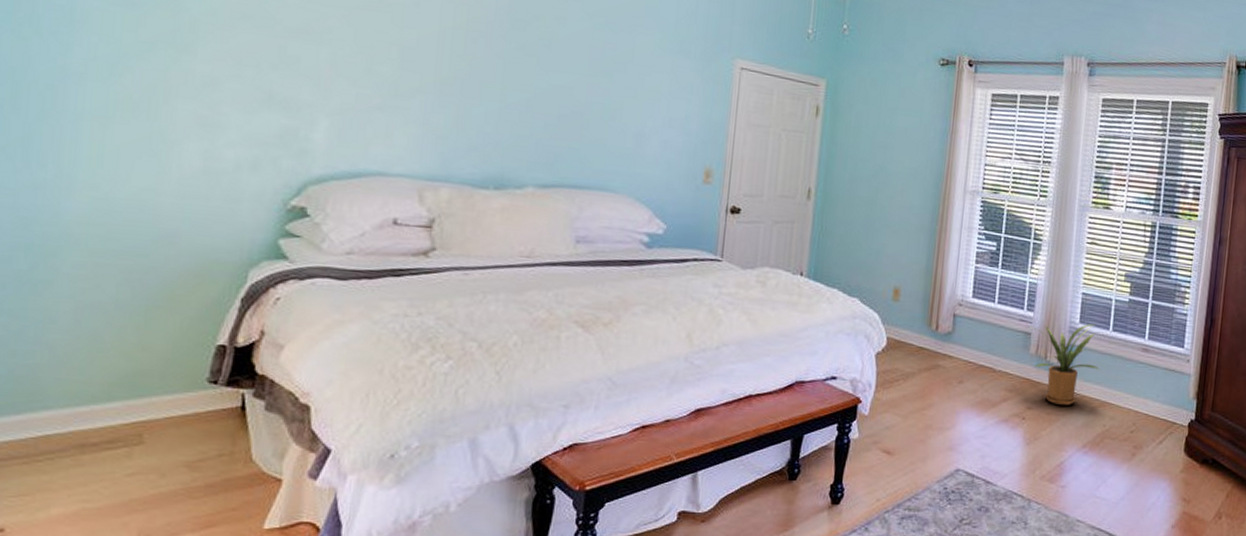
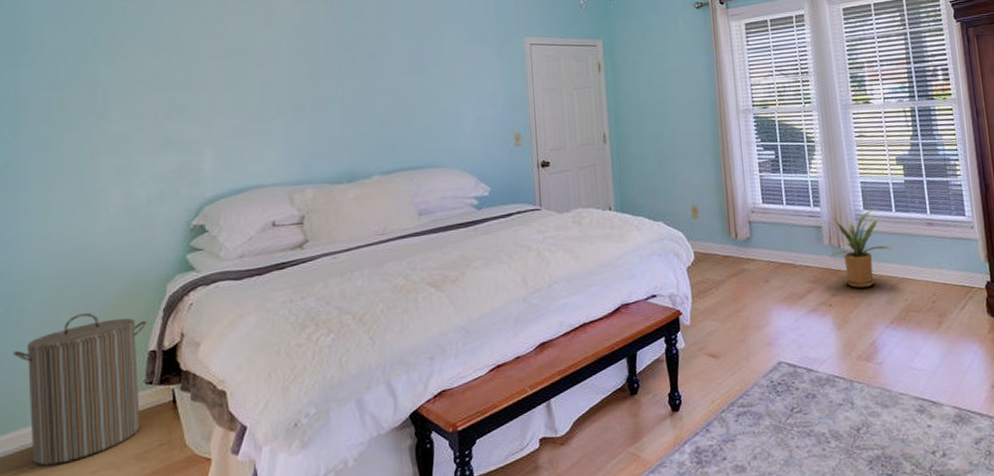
laundry hamper: none [37,287,218,459] -> present [13,313,147,466]

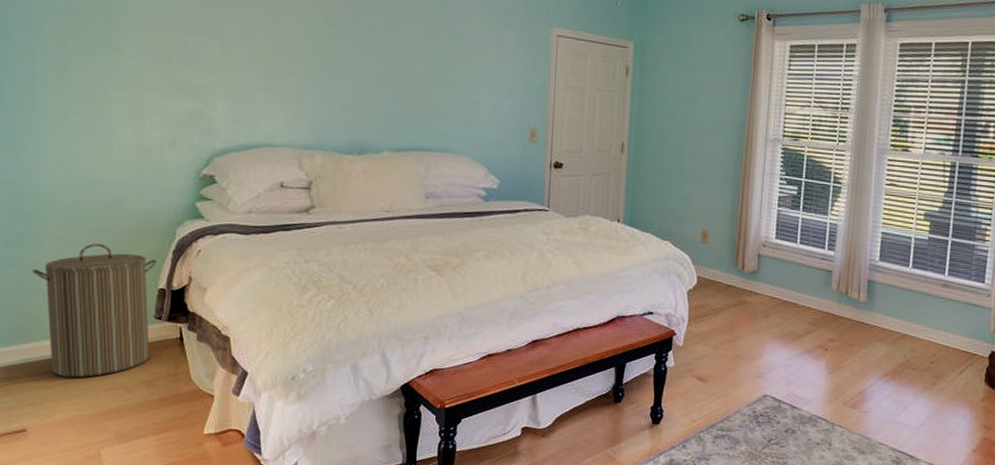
house plant: present [819,207,892,288] -> none [830,261,901,338]

